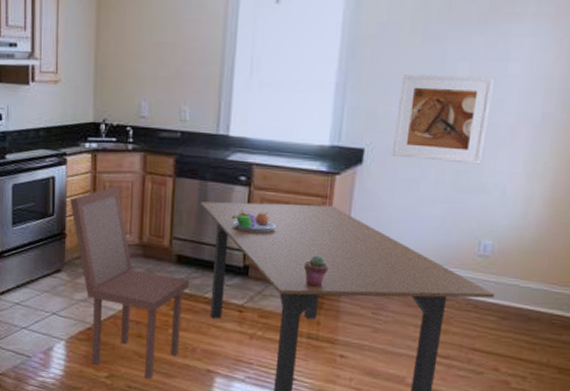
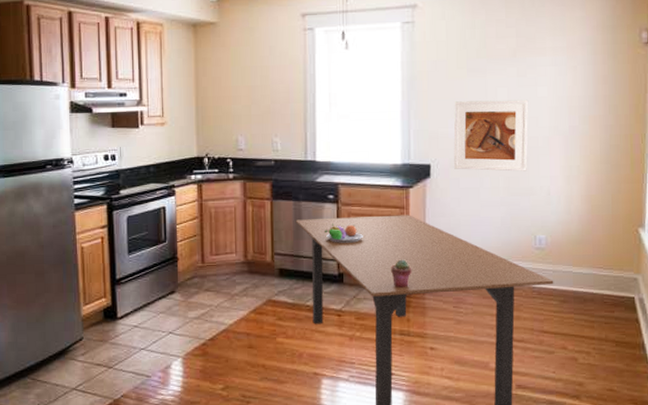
dining chair: present [70,186,190,380] -> none [180,211,292,387]

